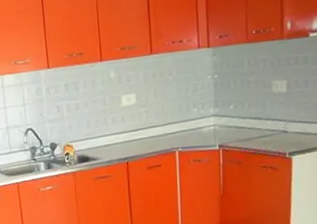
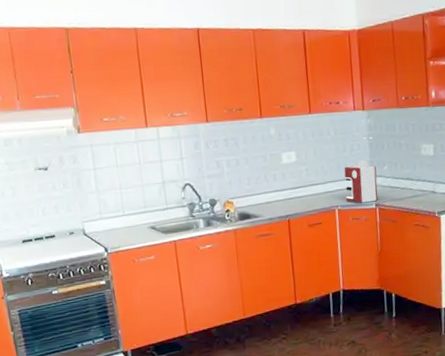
coffee maker: none [186,100,222,145] -> present [344,160,378,203]

